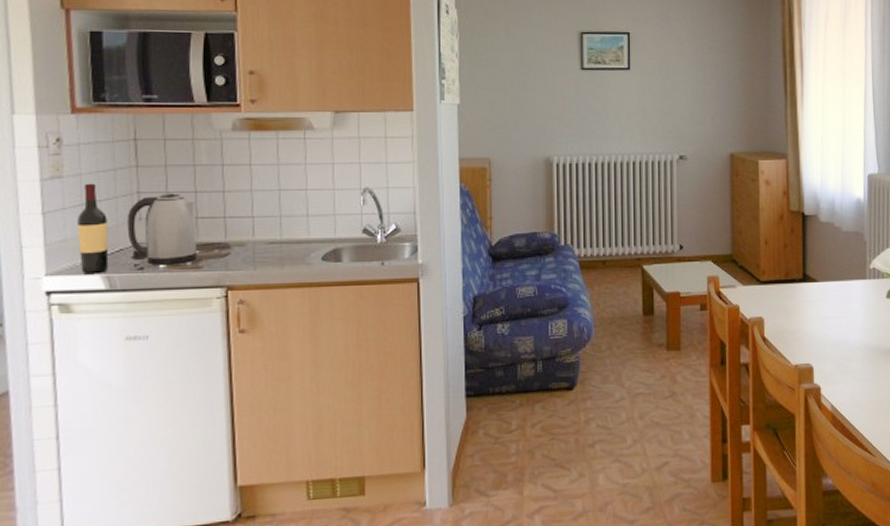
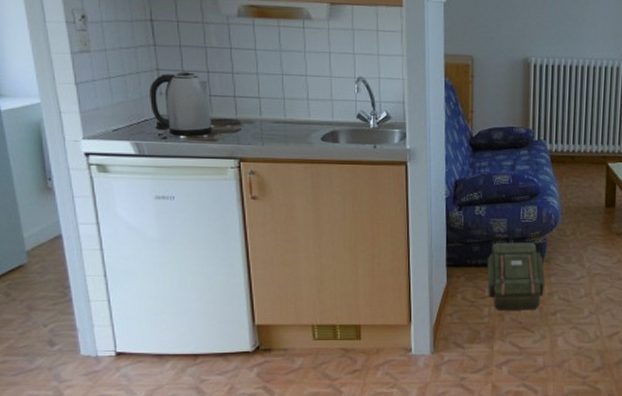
wine bottle: present [77,183,109,273] -> none [106,58,136,140]
backpack: none [513,362,580,446] -> present [487,242,545,310]

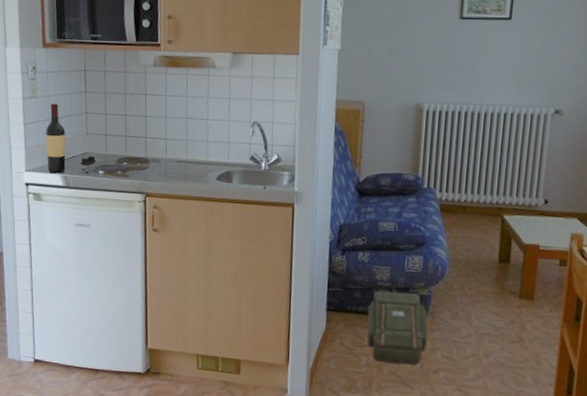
wine bottle: none [106,58,136,140] -> present [46,103,66,173]
kettle: present [150,71,213,136] -> none [78,115,126,172]

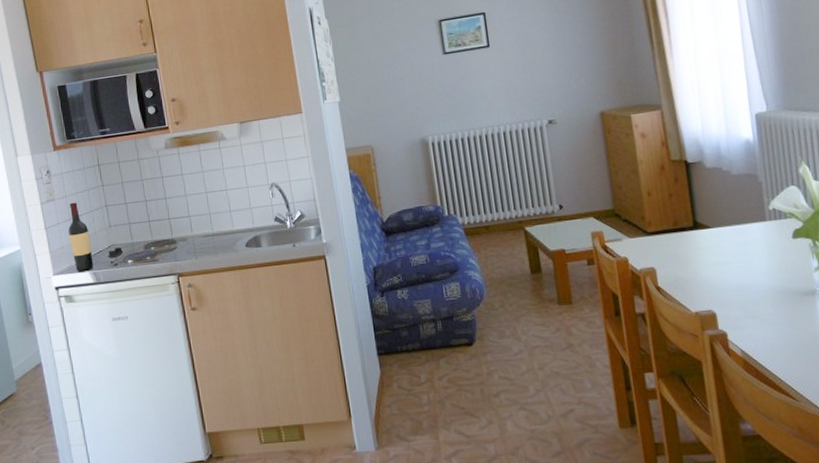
backpack: present [367,291,429,365] -> none [417,321,482,397]

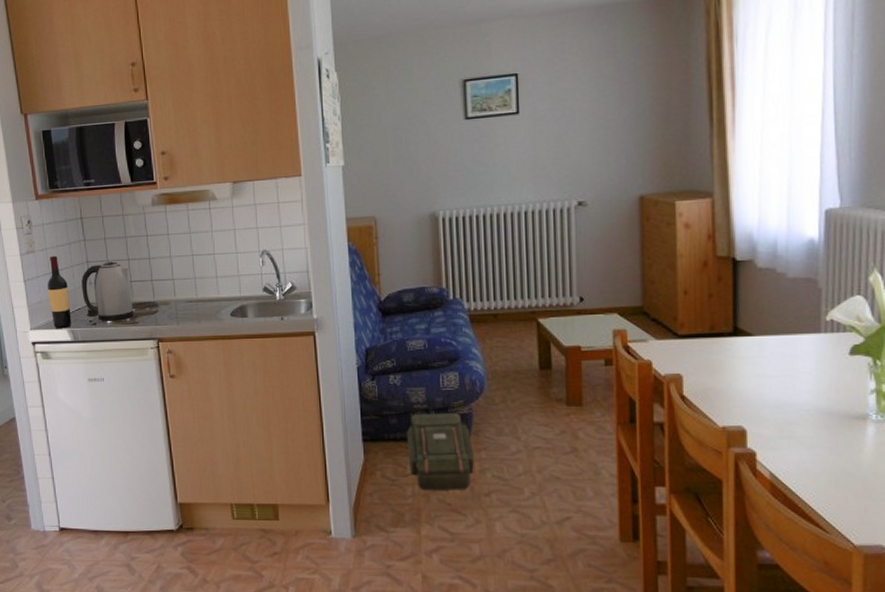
kettle: none [101,203,154,261] -> present [81,261,134,321]
backpack: none [417,321,482,397] -> present [407,413,475,490]

